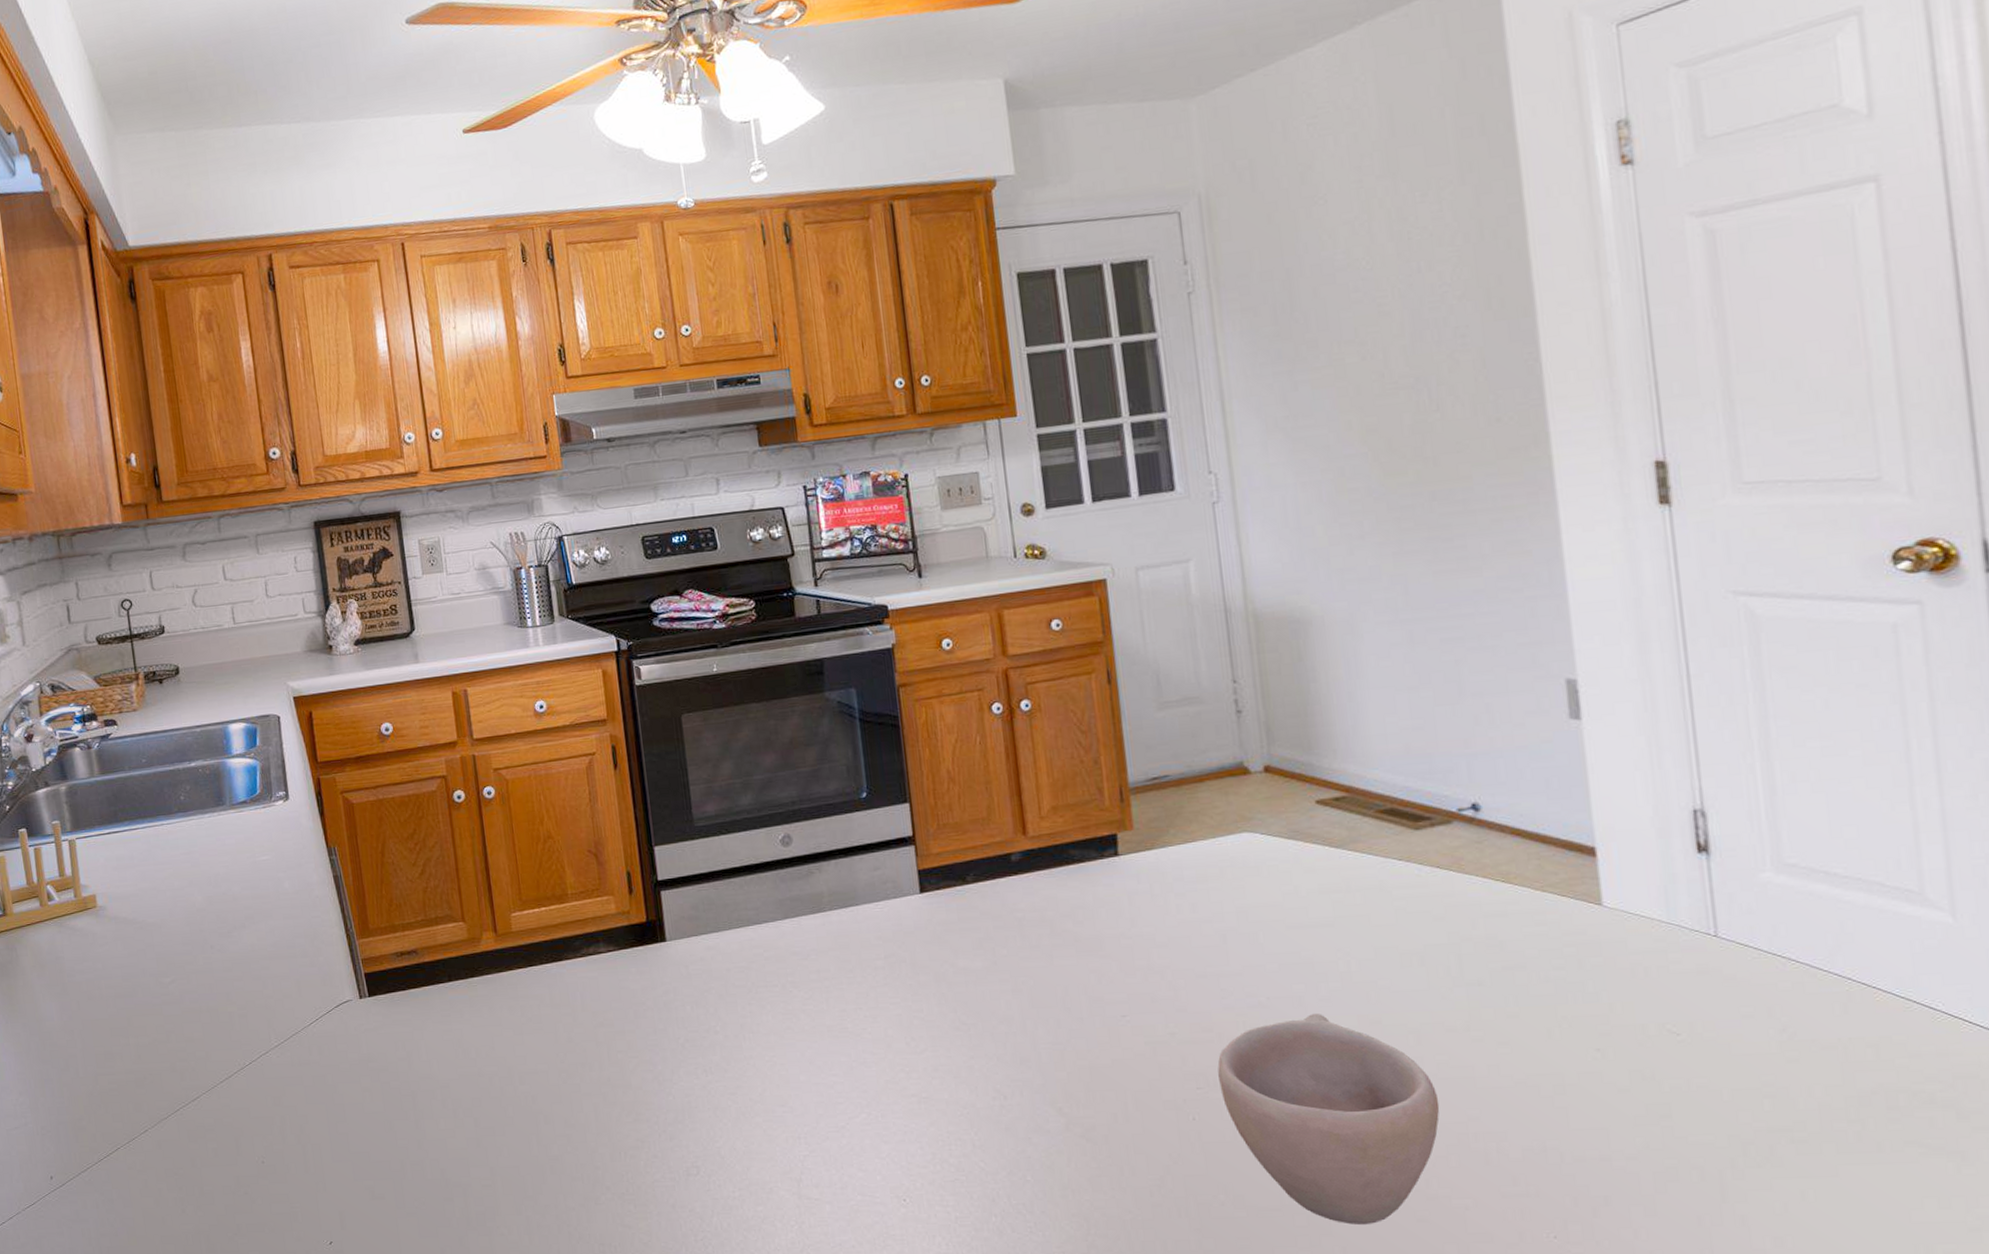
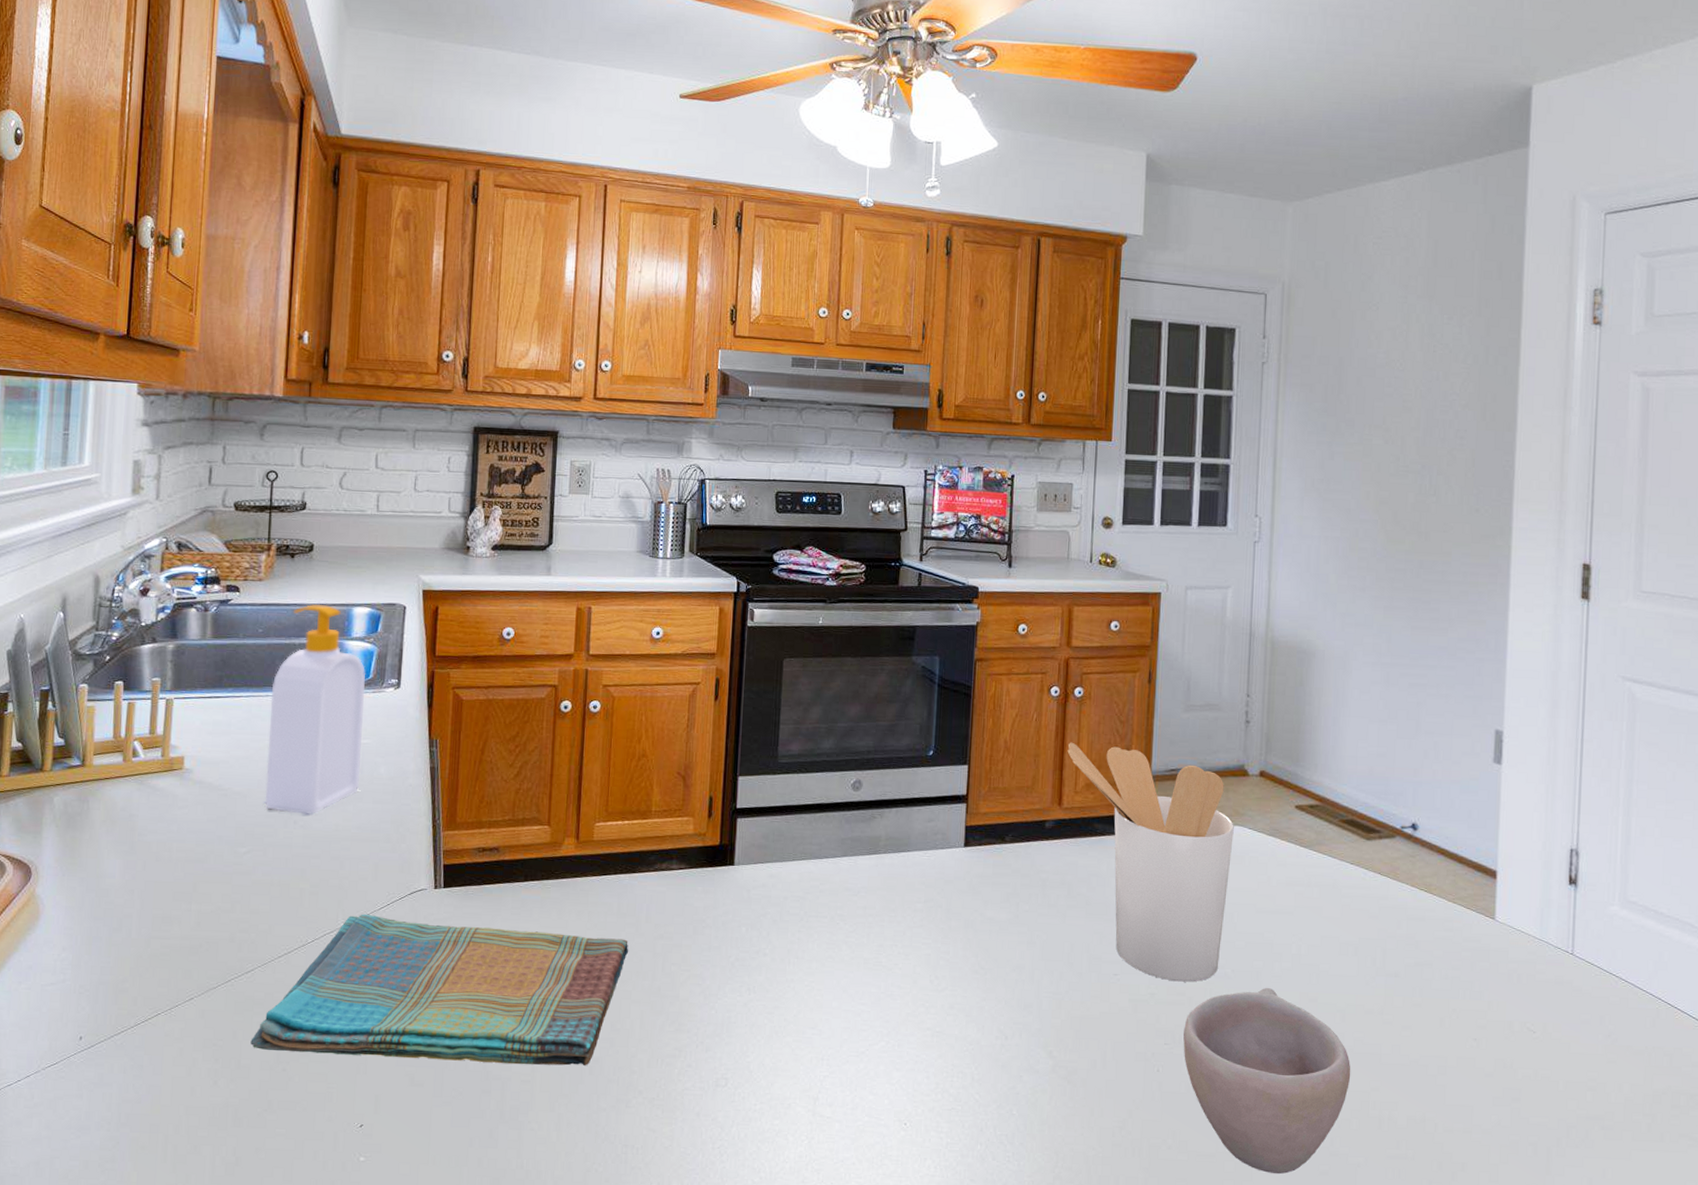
soap bottle: none [165,726,268,939] -> present [265,604,365,816]
dish towel: none [209,1031,570,1176] -> present [250,914,629,1066]
utensil holder: none [1023,760,1250,1017] -> present [1067,742,1234,982]

